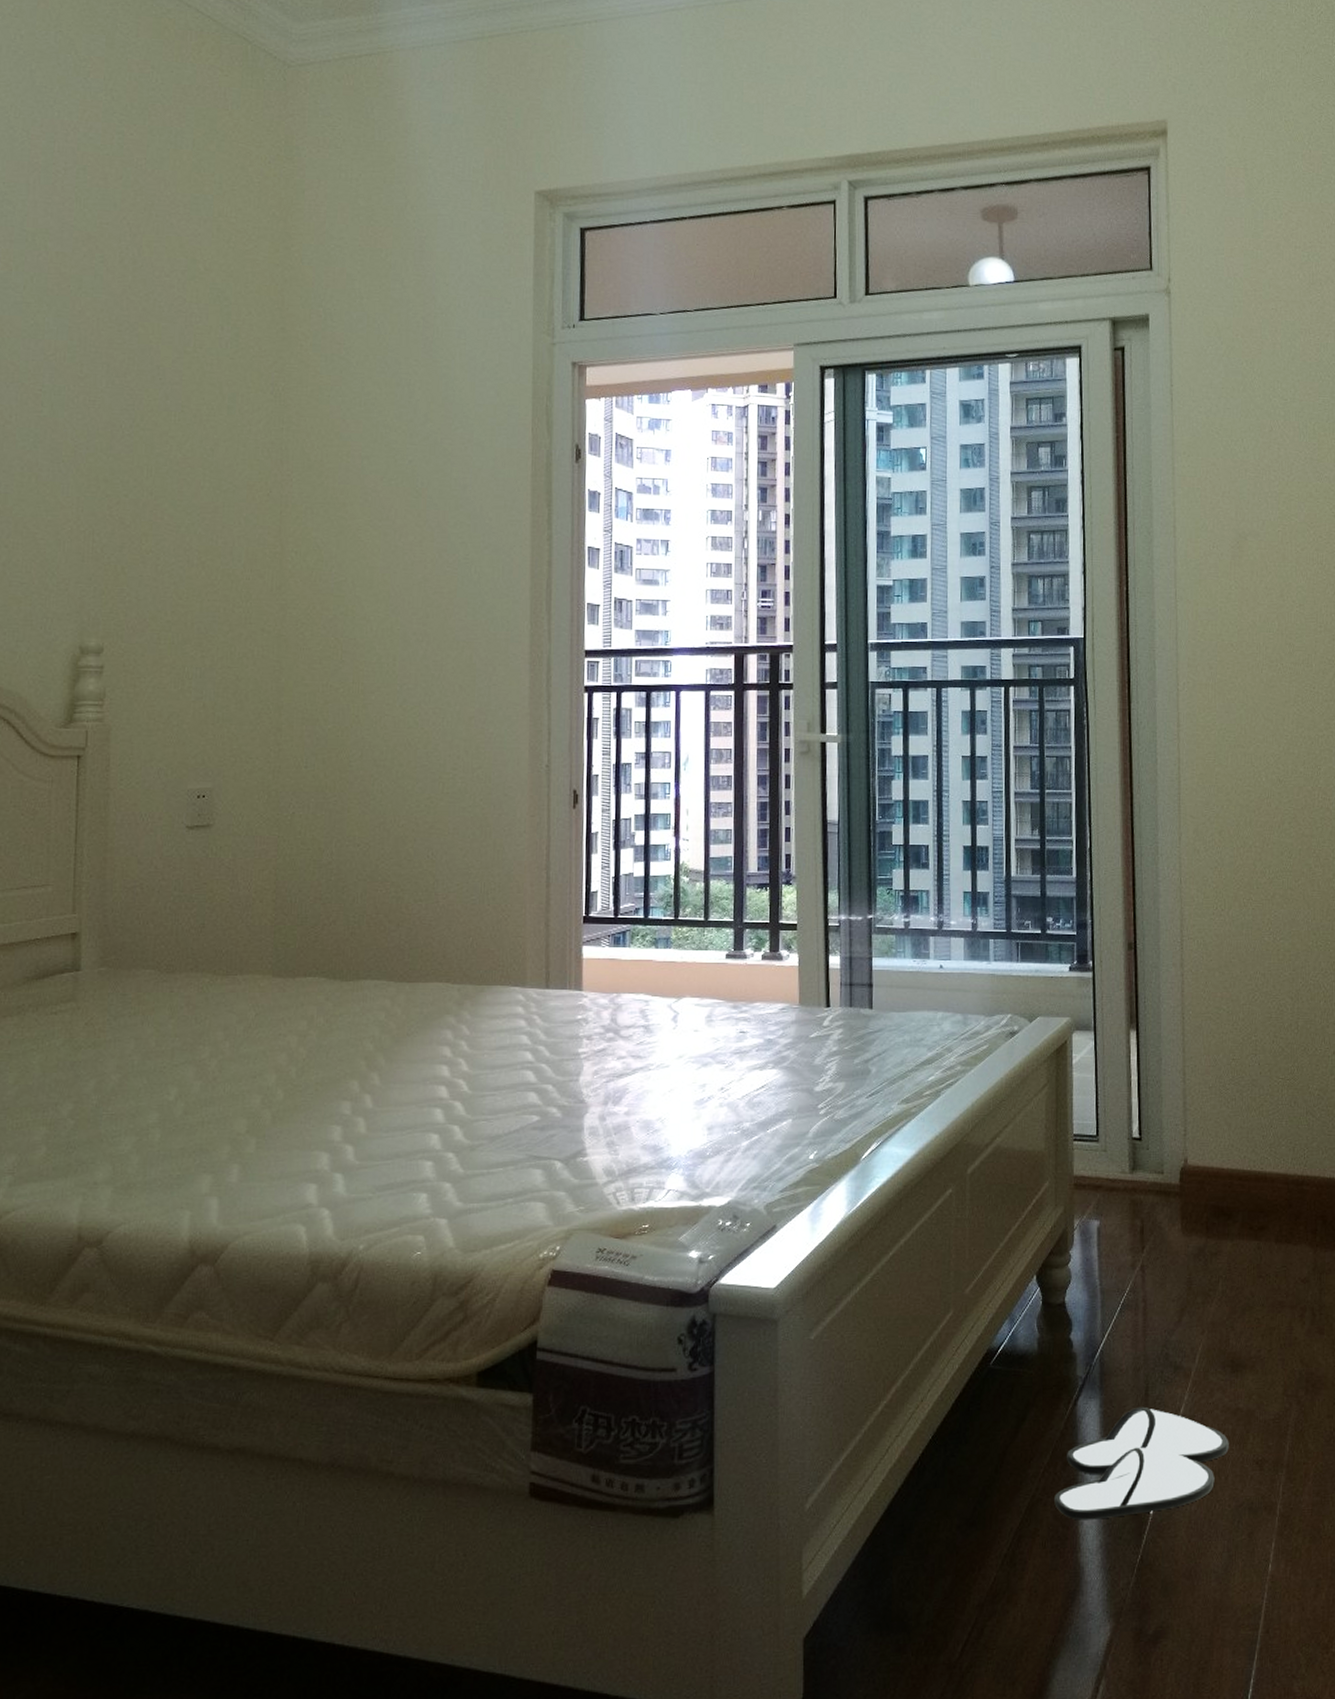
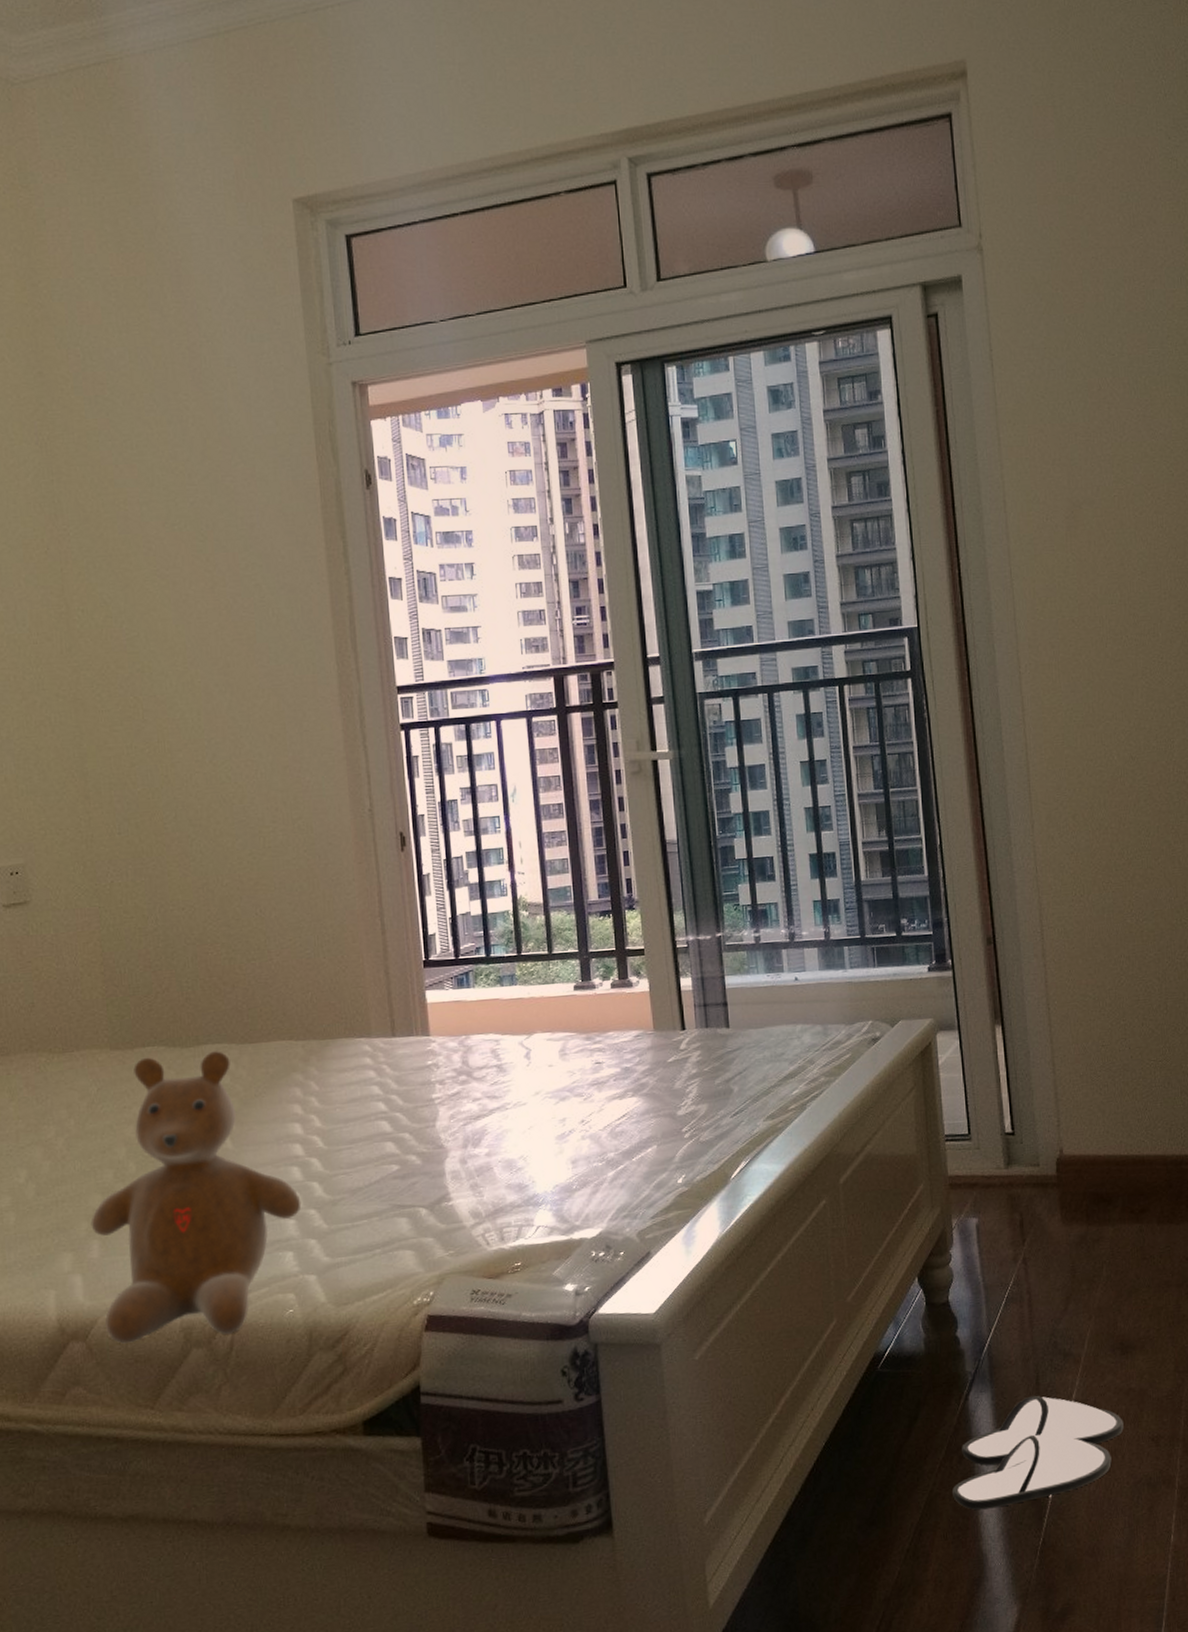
stuffed bear: none [233,987,441,1271] -> present [90,1051,302,1344]

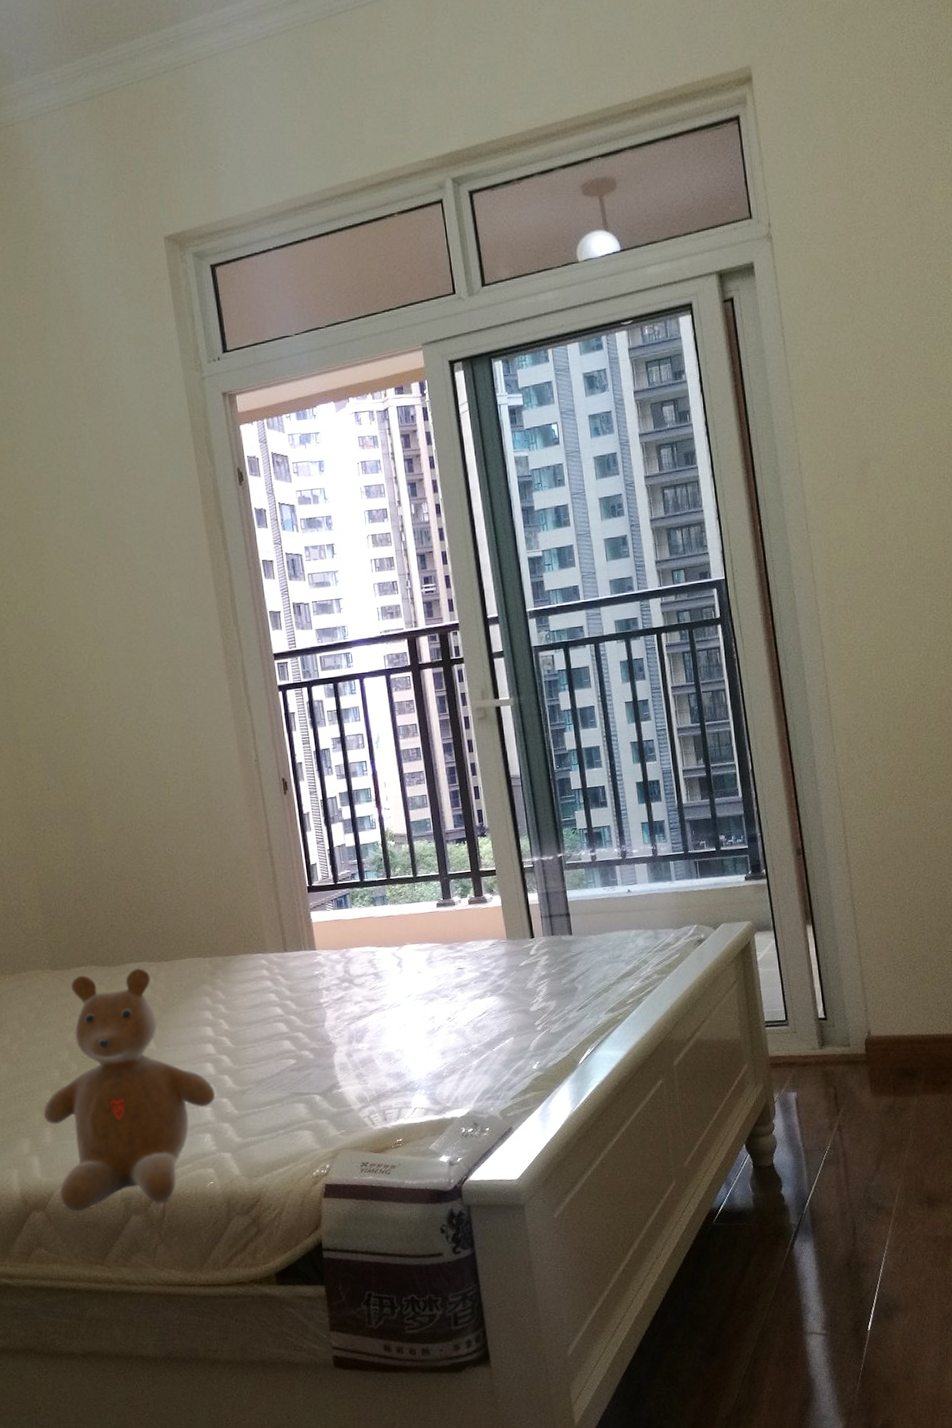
slippers: present [952,1395,1124,1510] -> none [782,1243,933,1342]

